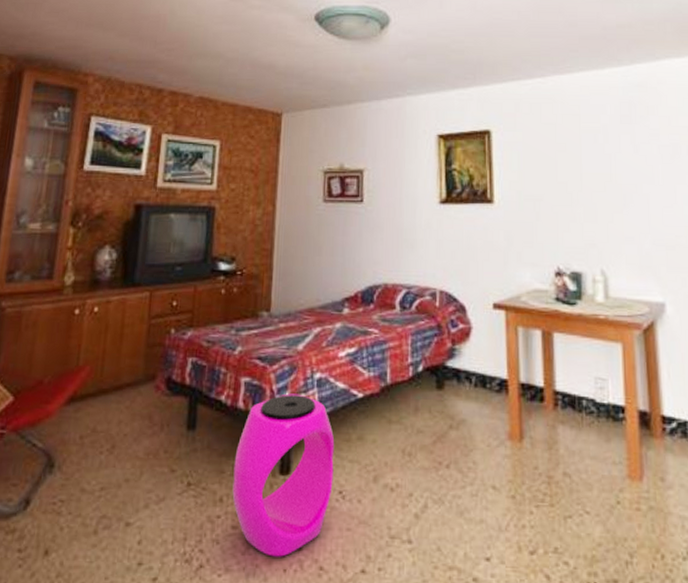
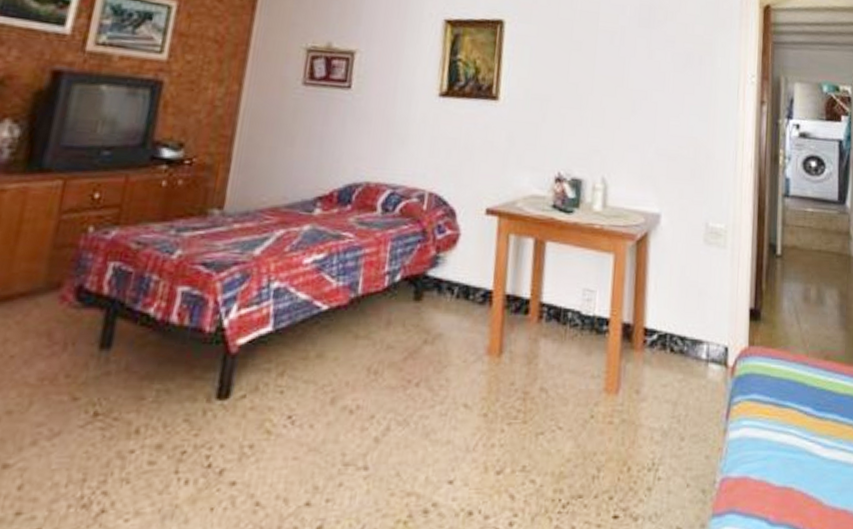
stool: present [232,393,335,557] -> none [152,305,289,494]

